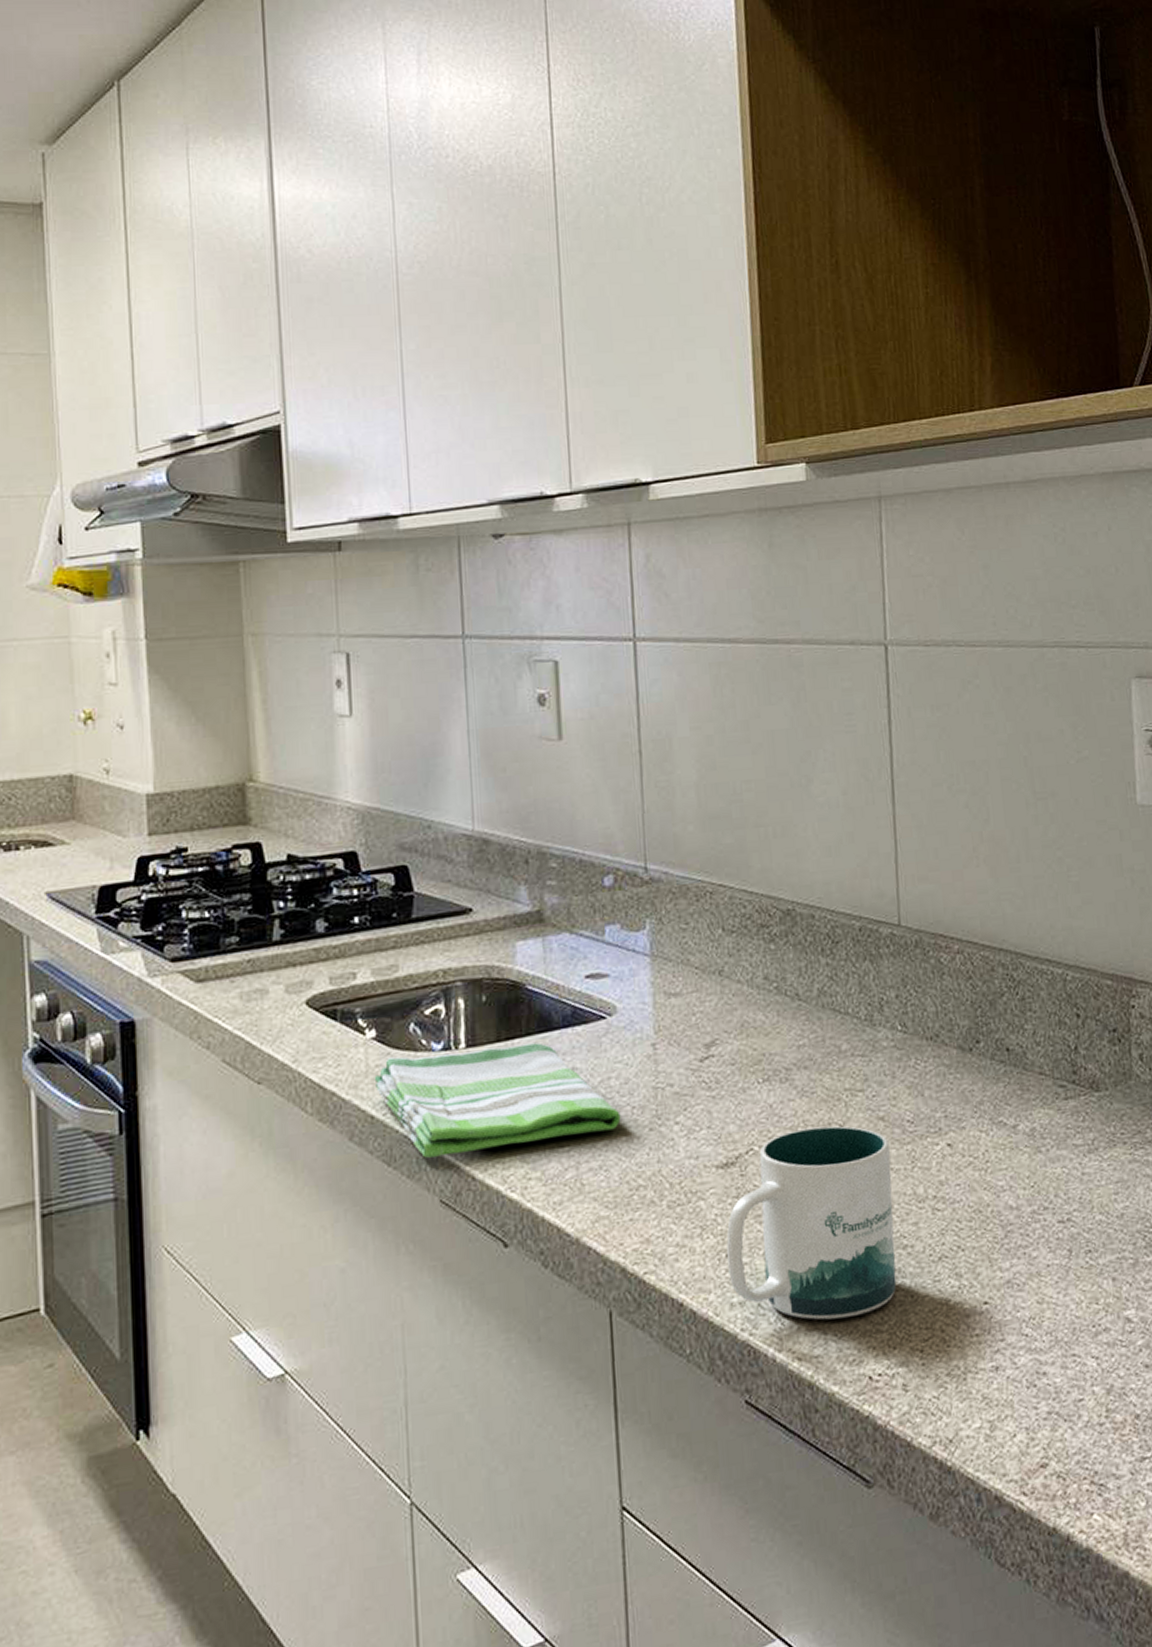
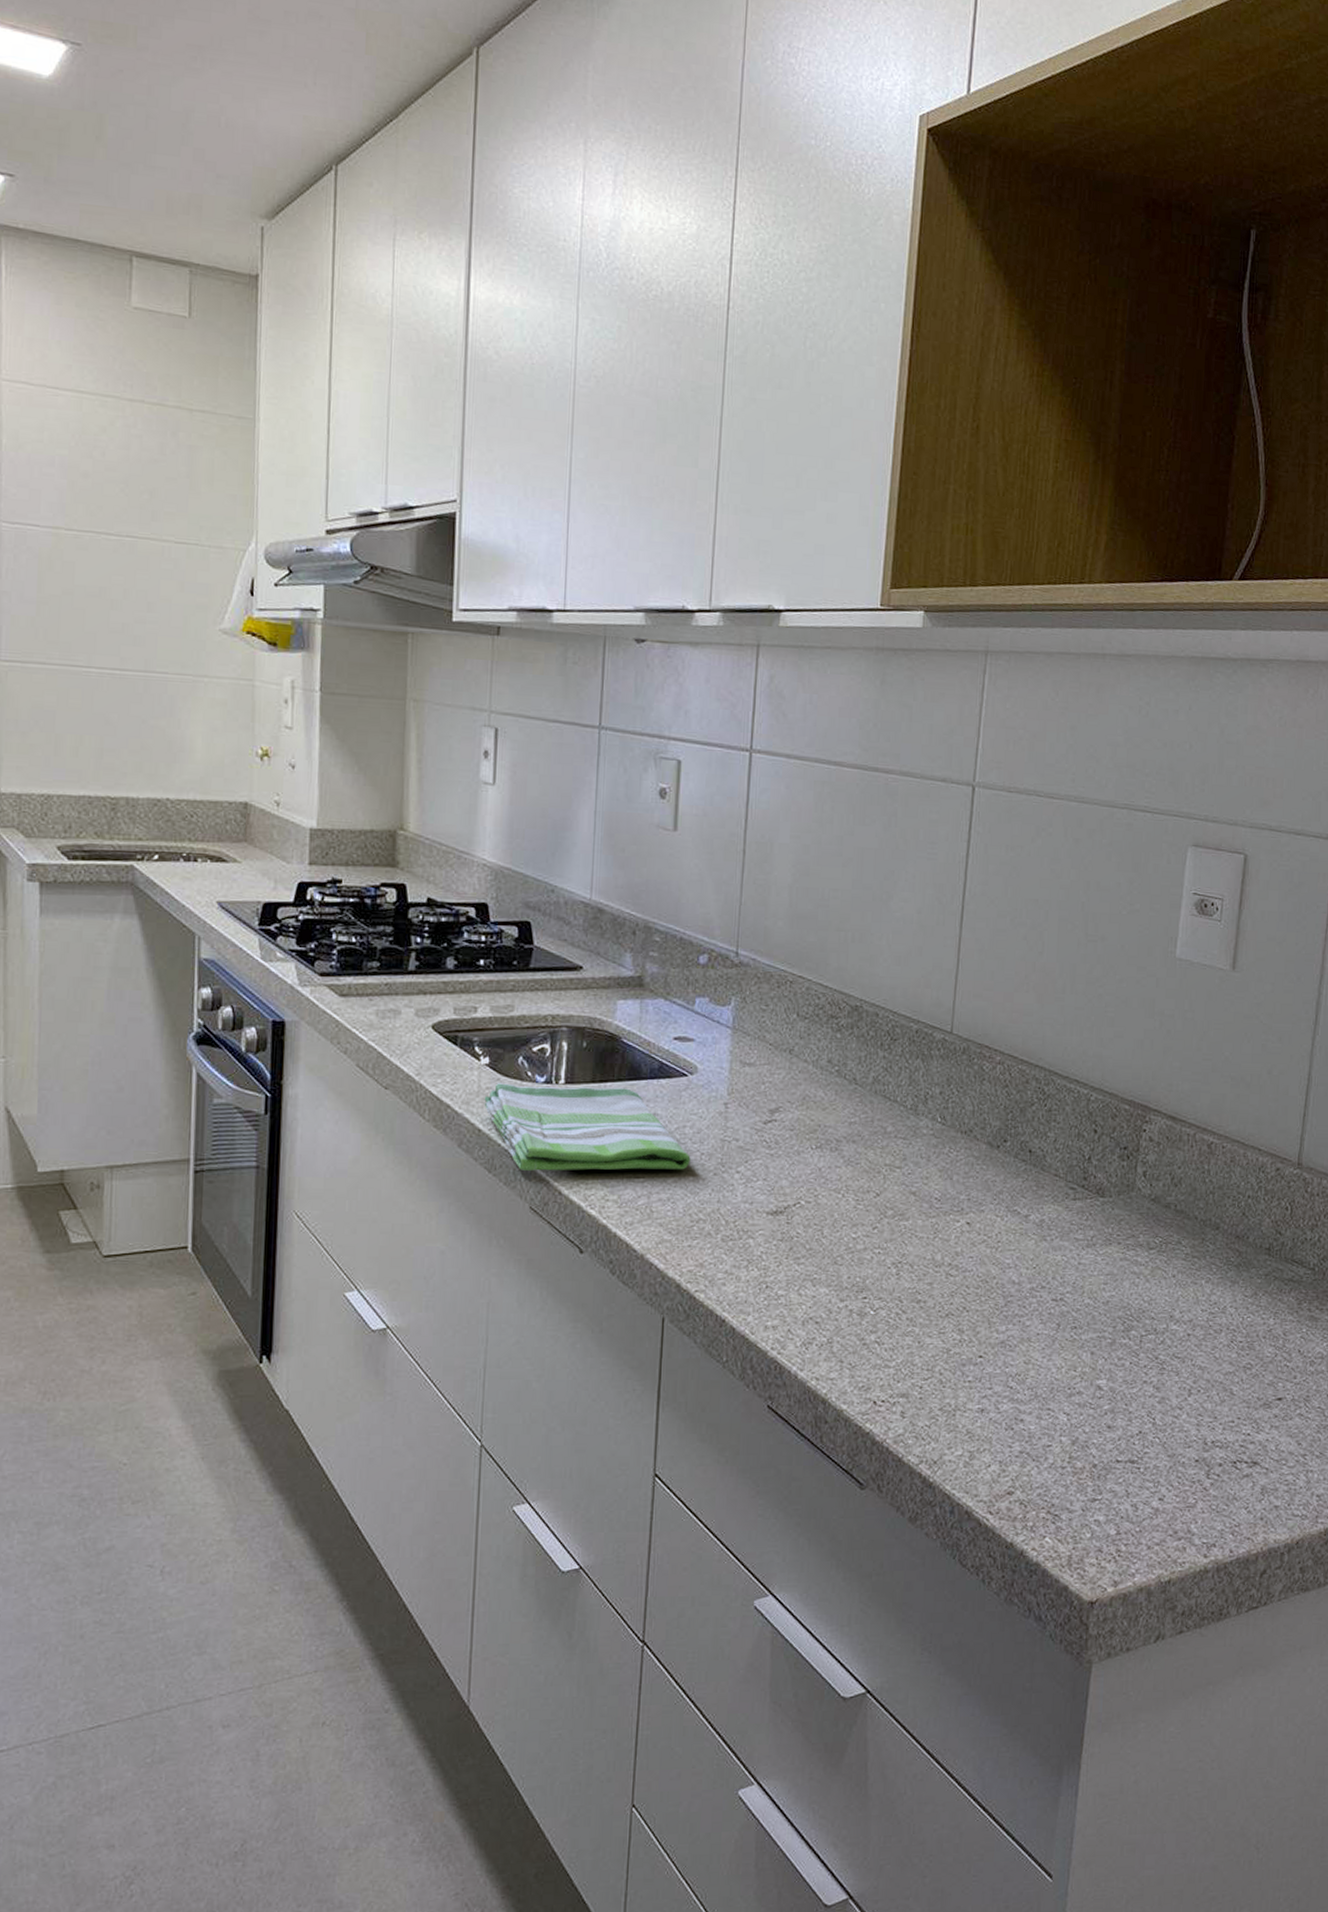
mug: present [726,1126,897,1320] -> none [767,1192,917,1351]

